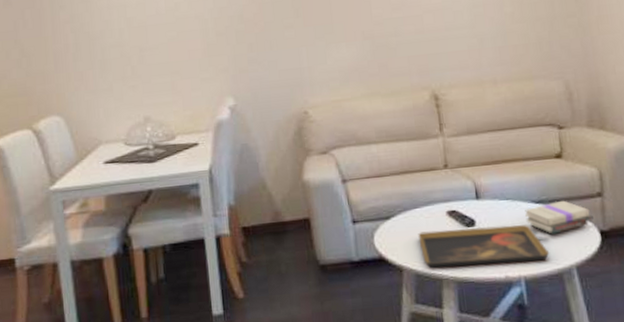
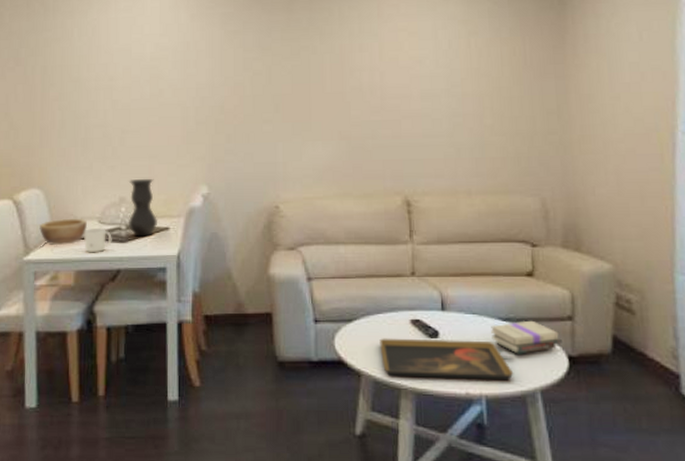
bowl: none [63,142,114,172] -> present [39,219,88,246]
mug: none [109,150,141,177] -> present [83,228,112,253]
vase: none [151,95,186,156] -> present [128,178,158,238]

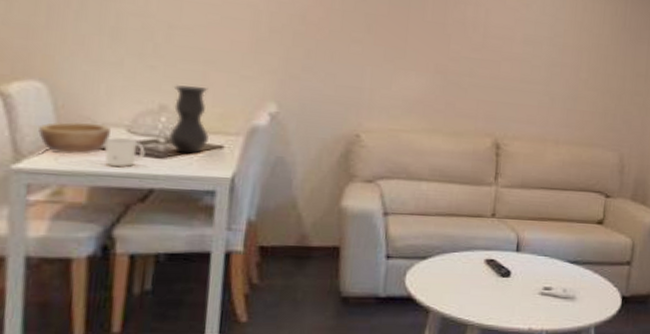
decorative tray: present [379,338,514,382] -> none [451,276,574,318]
books: present [491,320,562,354] -> none [558,264,619,294]

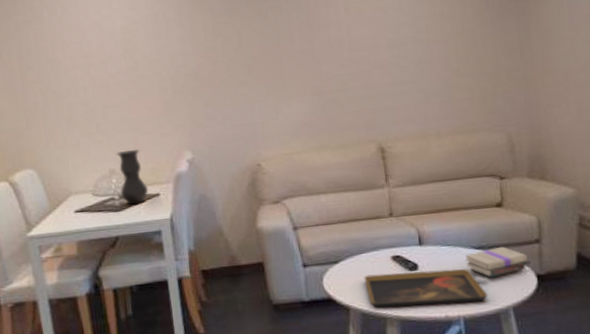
bowl: present [38,122,111,155] -> none [37,193,83,221]
mug: present [104,137,145,168] -> none [79,200,108,224]
decorative tray: none [451,276,574,318] -> present [364,269,488,309]
books: none [558,264,619,294] -> present [465,246,531,278]

